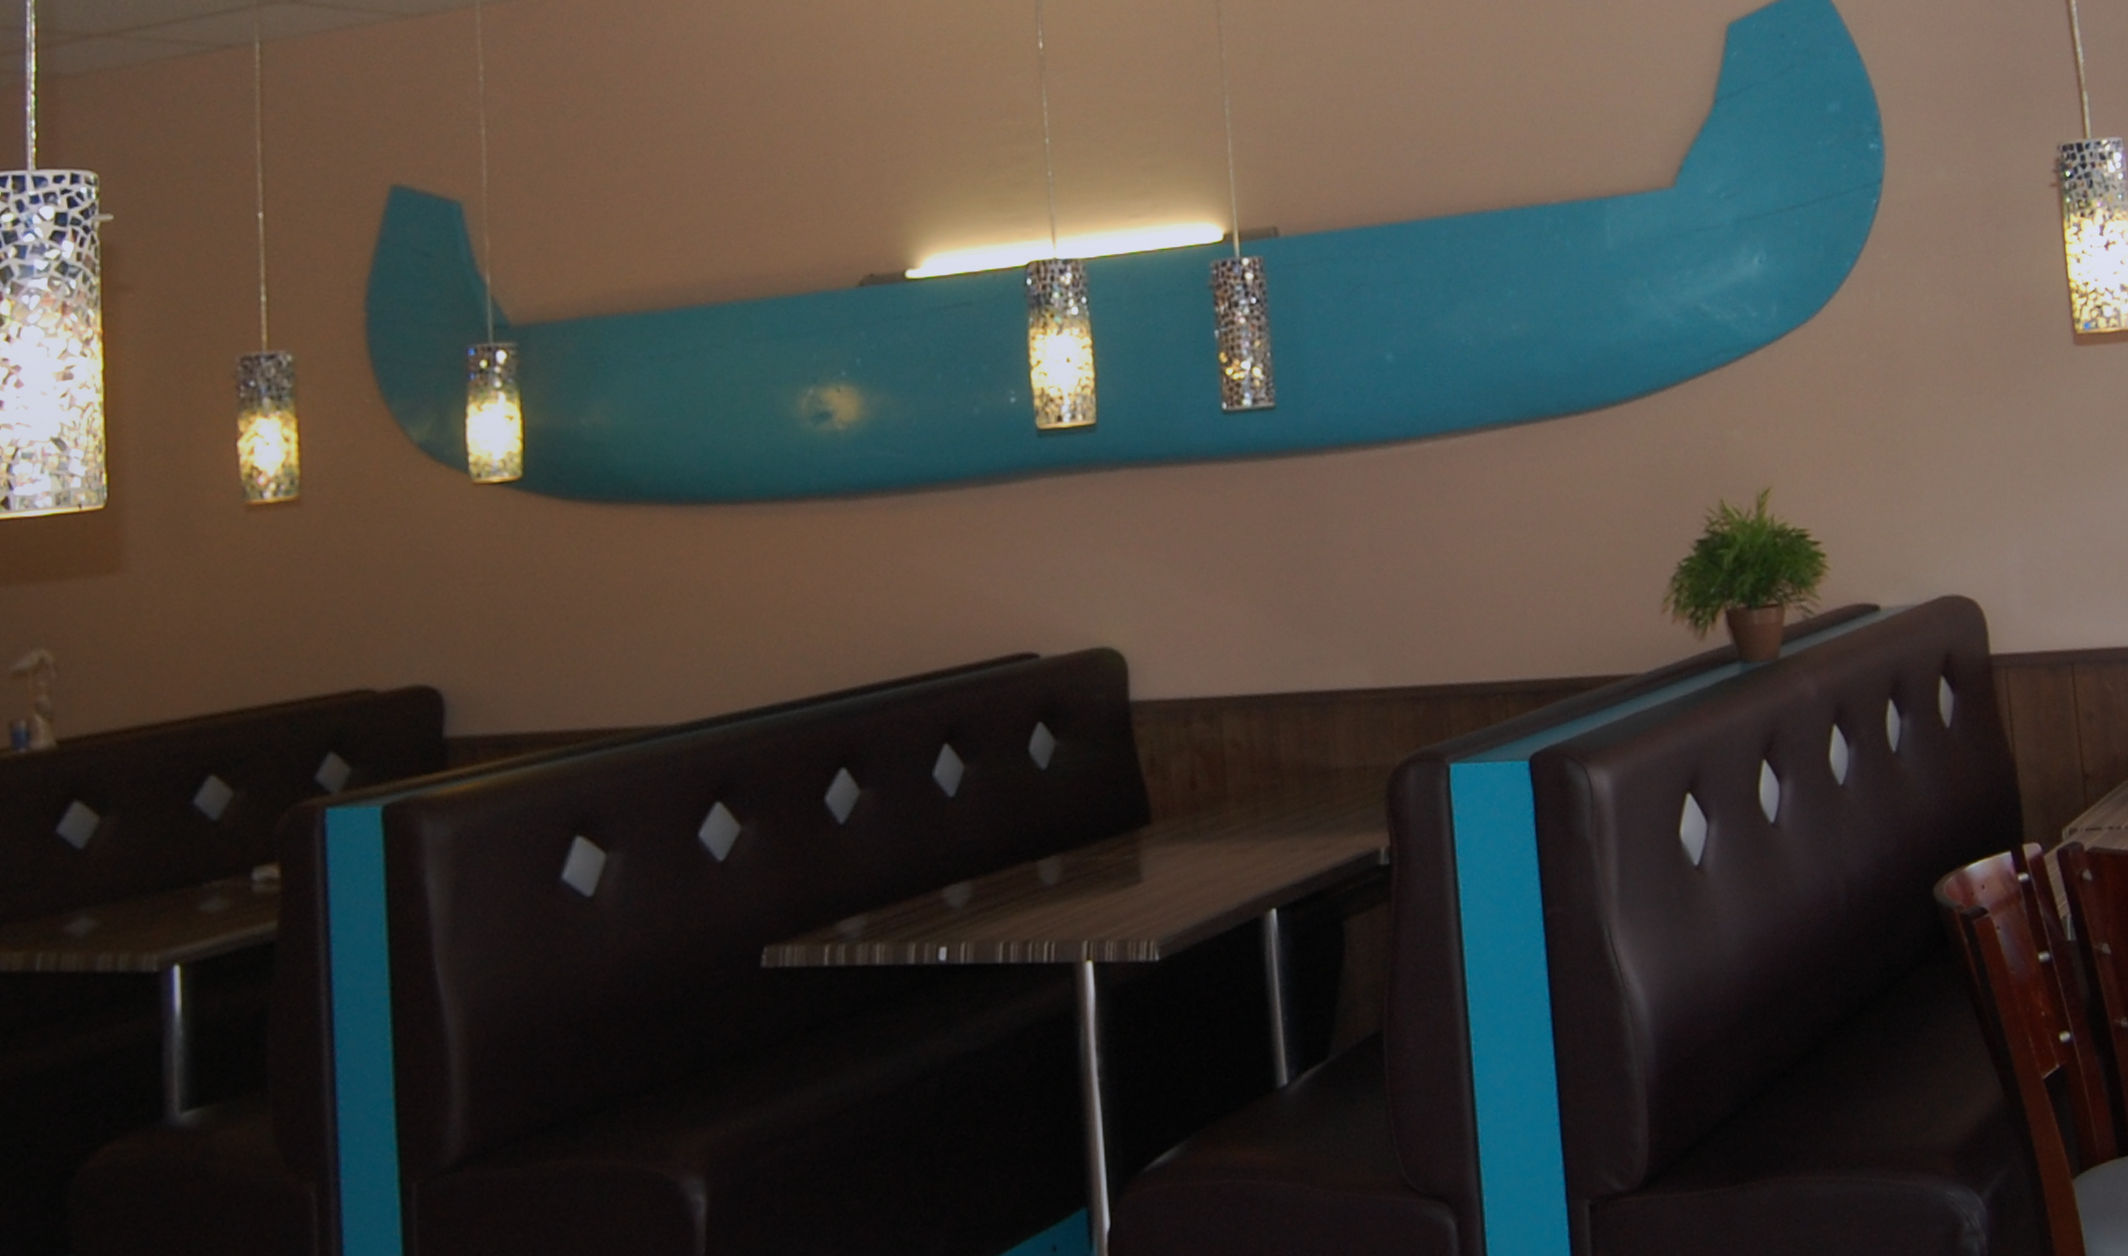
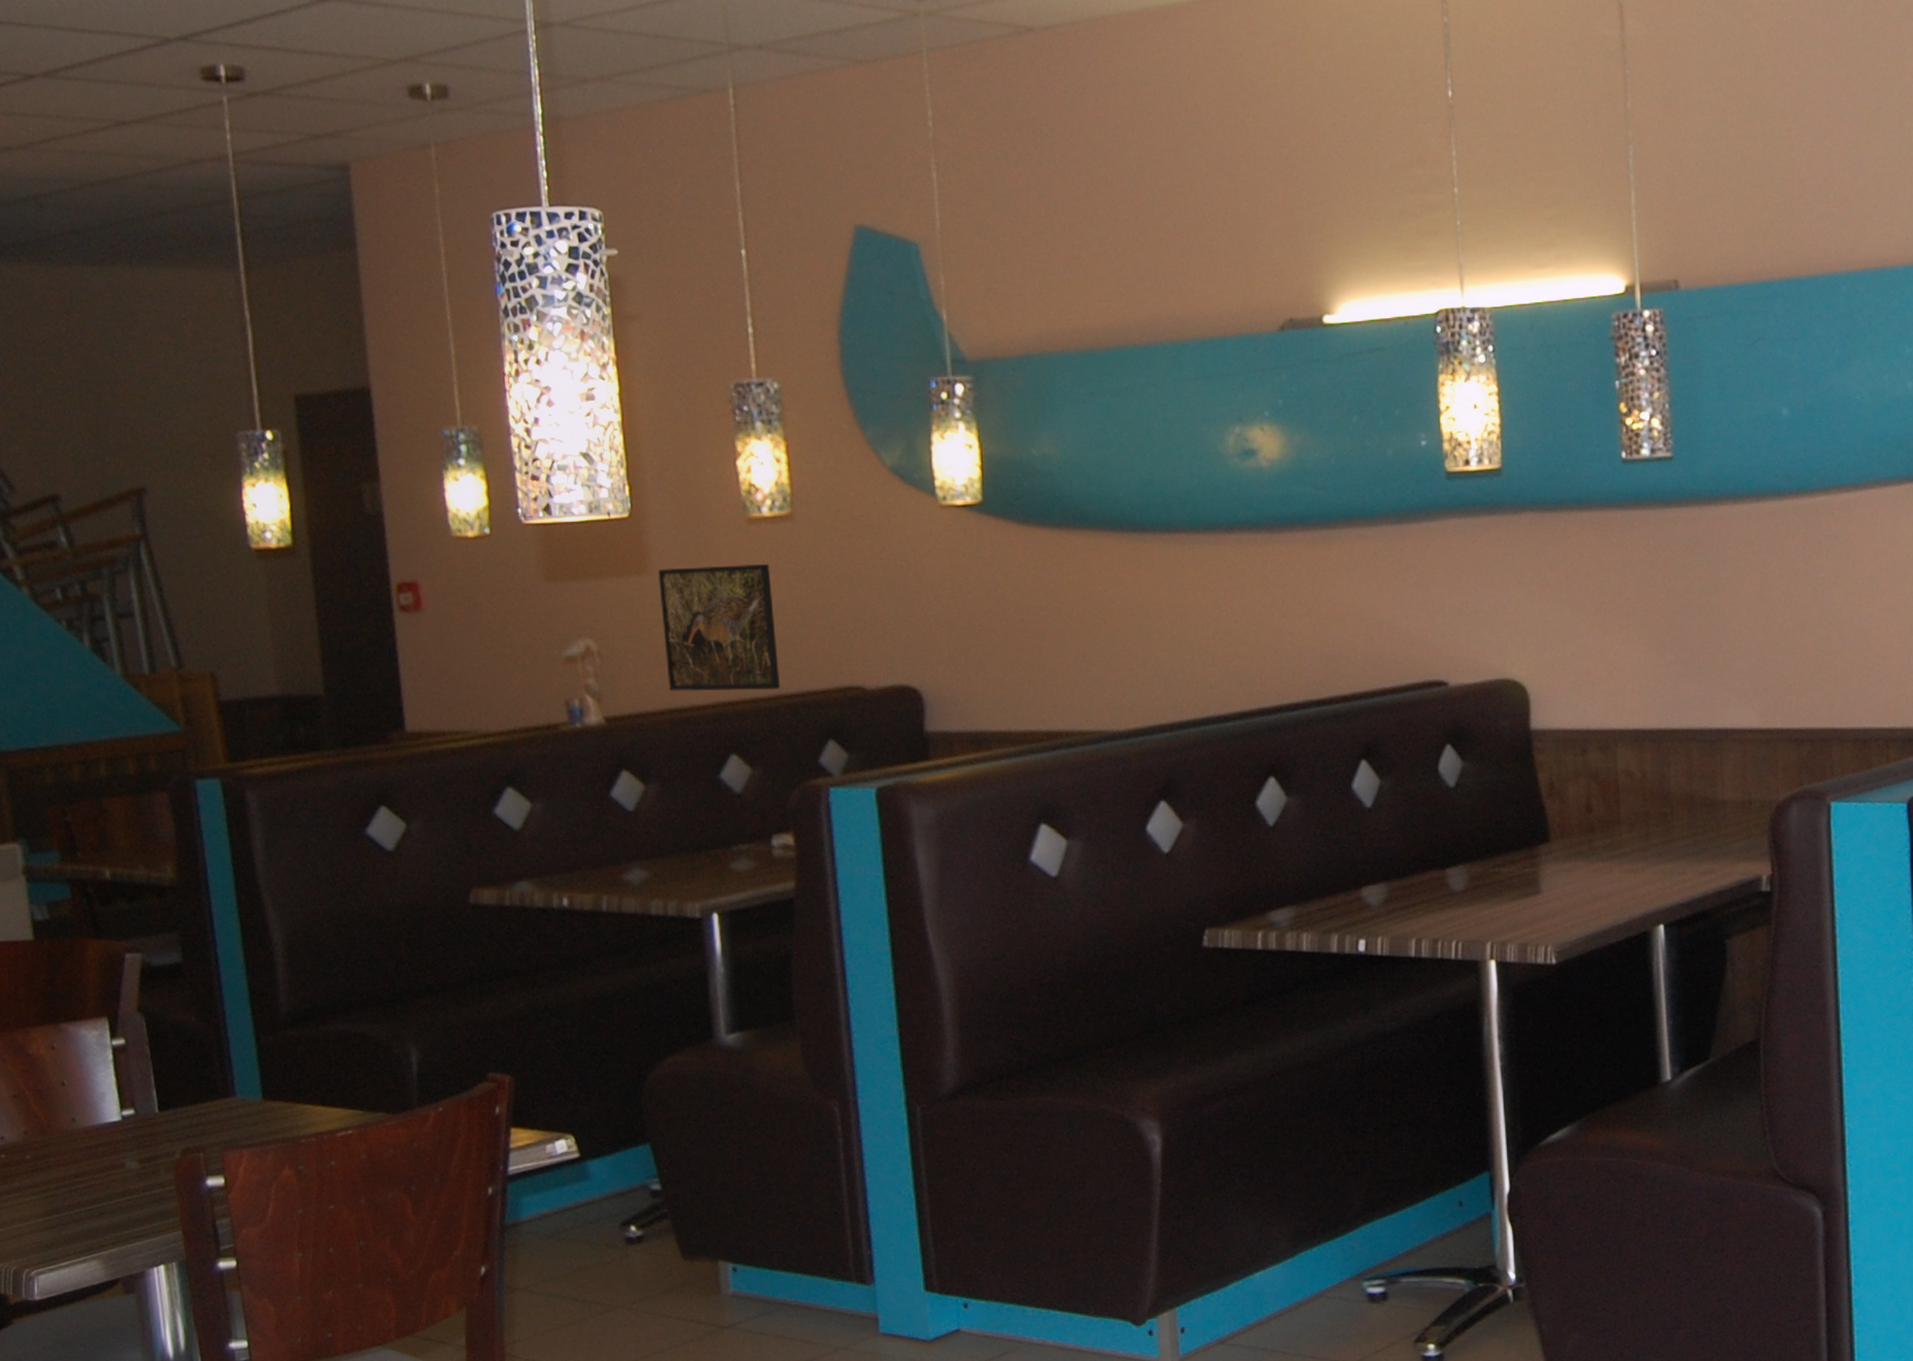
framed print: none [134,554,275,706] -> present [658,563,781,692]

